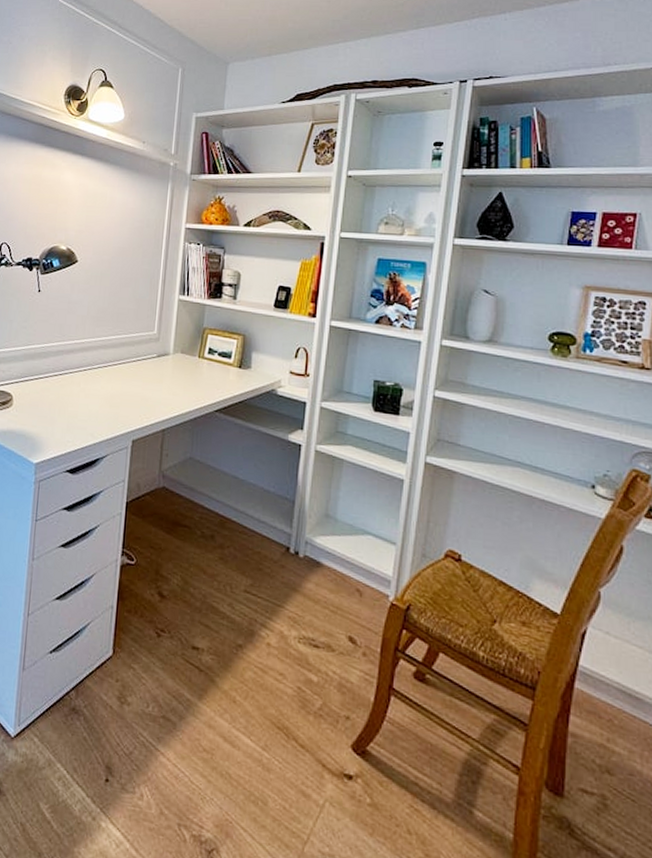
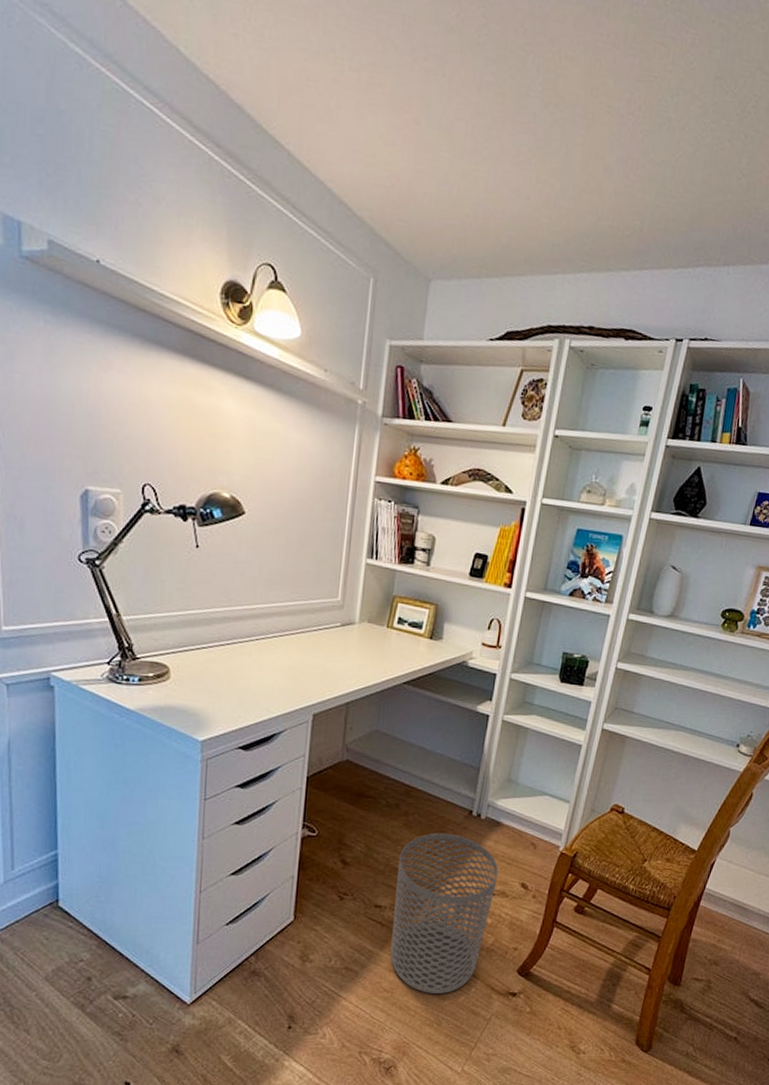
waste bin: none [209,569,322,764] -> present [390,833,499,994]

